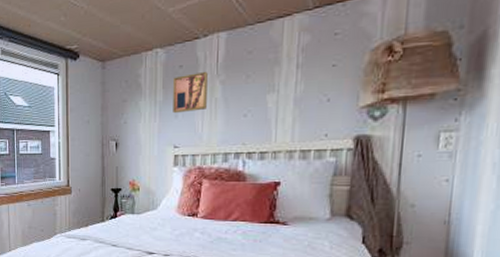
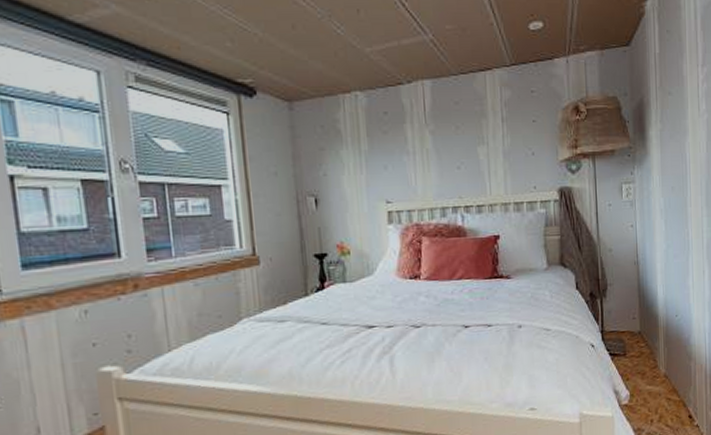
wall art: present [173,72,208,114] -> none [378,121,418,165]

